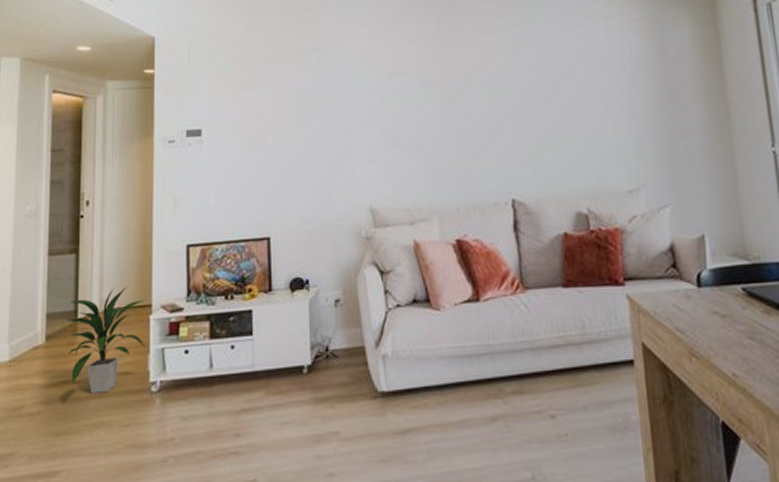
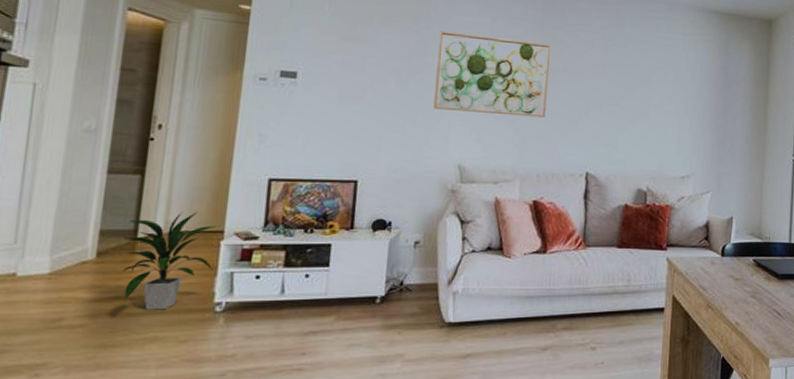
wall art: none [333,56,456,149] -> present [433,30,550,118]

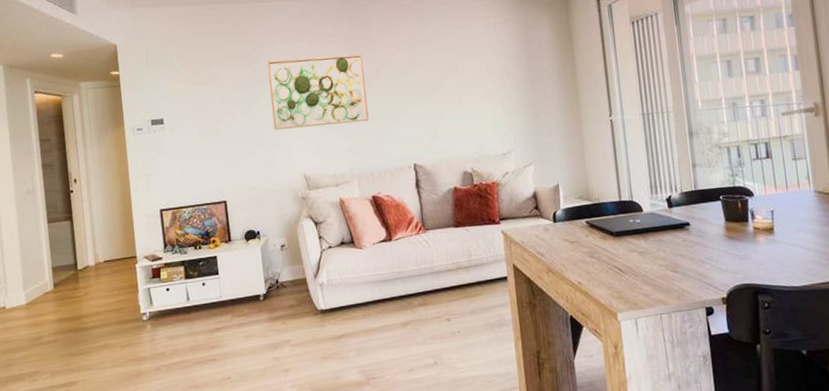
indoor plant: present [122,211,217,310] -> none [69,244,136,324]

